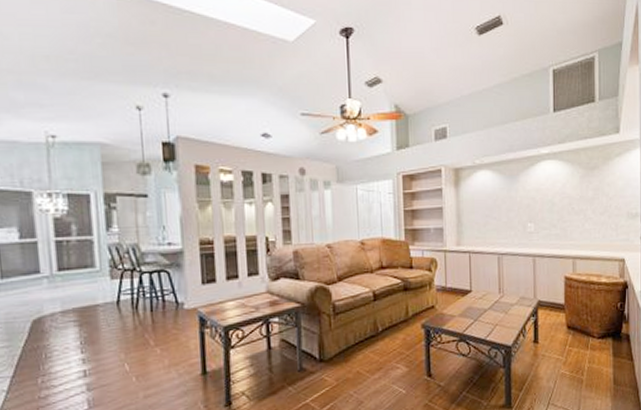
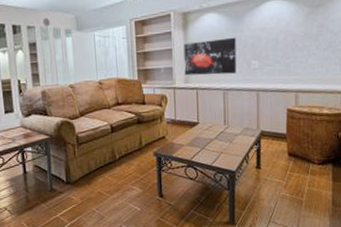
wall art: none [455,197,511,238] -> present [183,37,236,76]

